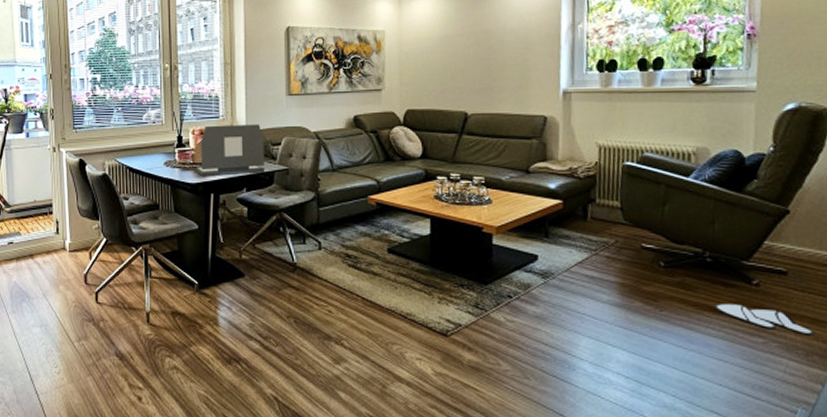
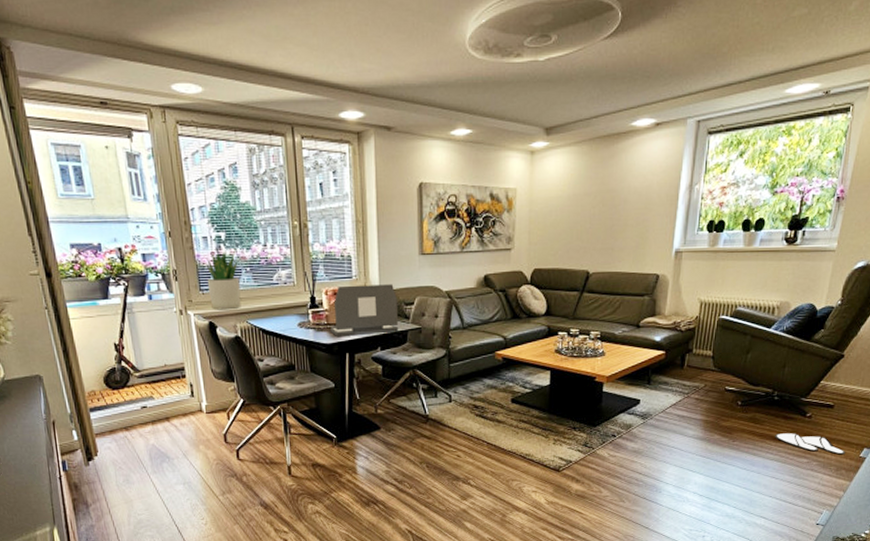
planter: none [81,91,111,148] -> present [206,250,241,310]

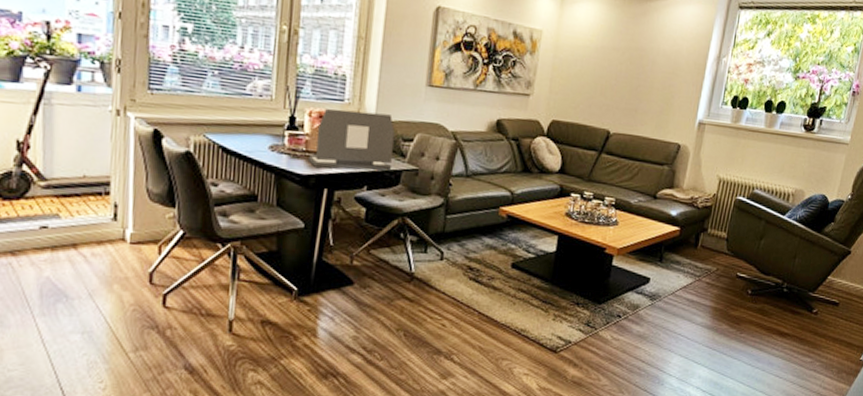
planter: present [206,250,241,310] -> none [159,45,204,118]
slippers: present [775,433,845,455] -> none [781,328,847,356]

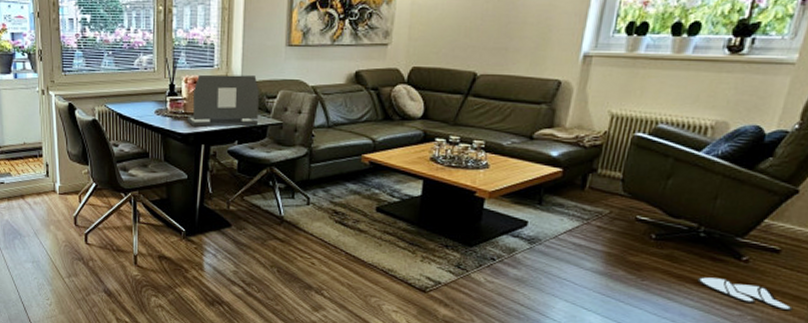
slippers: none [781,328,847,356] -> present [697,277,793,311]

